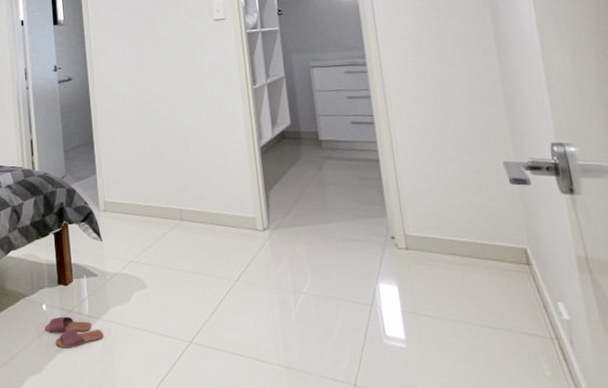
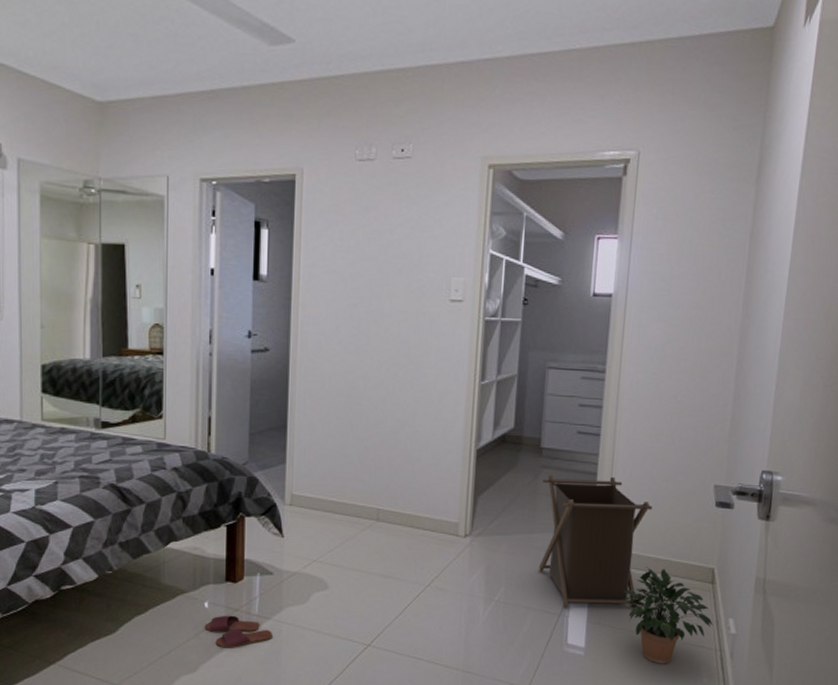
laundry basket: none [326,162,452,298] -> present [539,474,653,609]
potted plant: none [430,249,541,356] -> present [619,566,713,664]

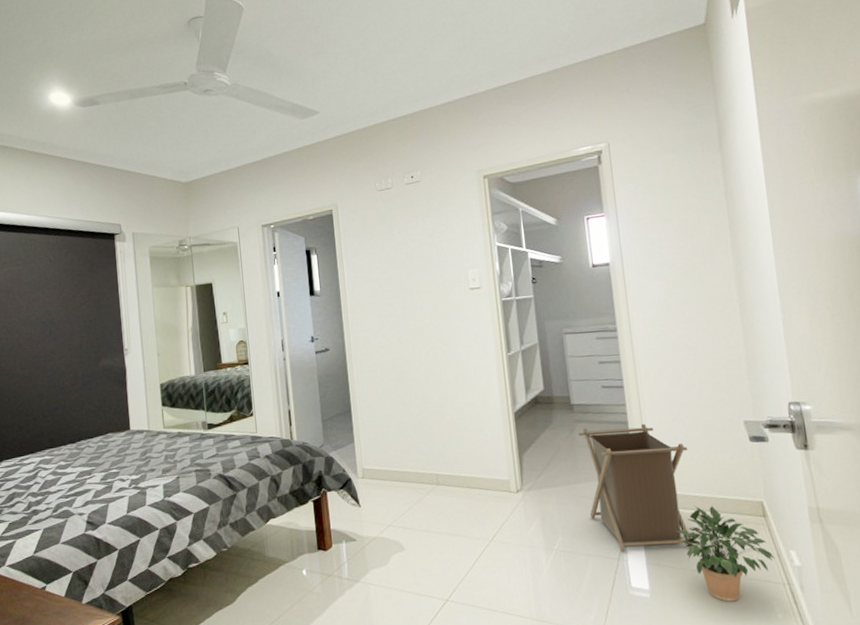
slippers: present [204,615,273,648] -> none [305,580,363,611]

